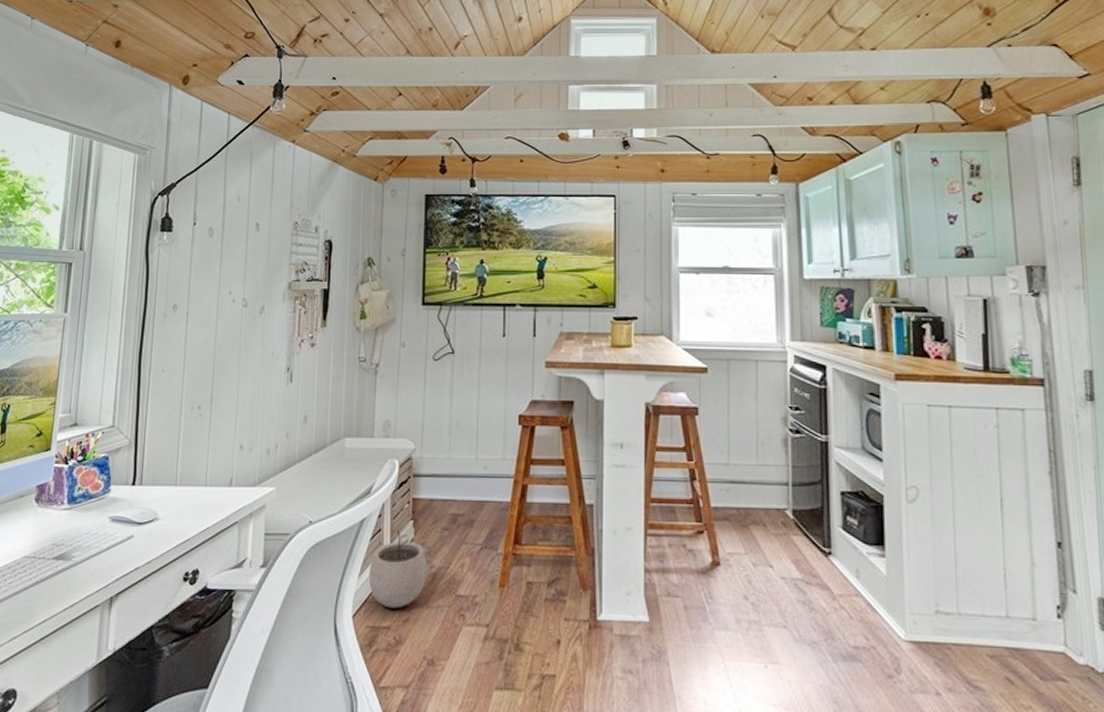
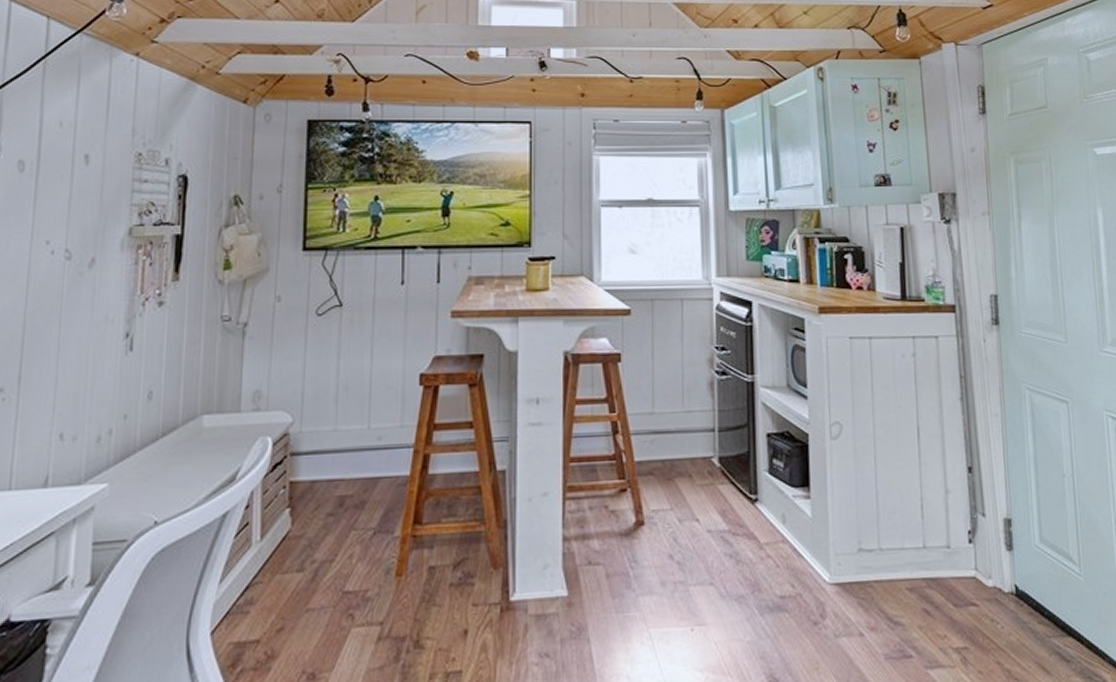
plant pot: present [368,529,428,609] -> none [232,520,308,618]

